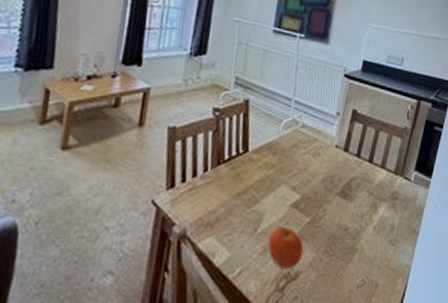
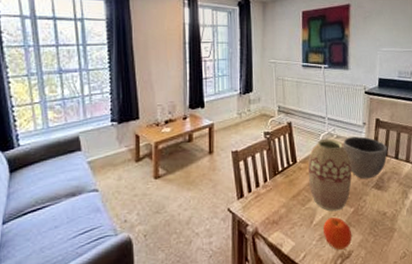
vase: none [259,125,316,219] -> present [307,138,352,211]
bowl: none [308,128,361,184] -> present [343,136,388,179]

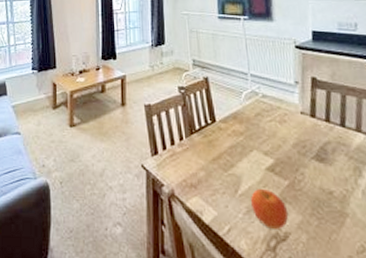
vase: present [307,138,352,211] -> none [229,97,284,182]
bowl: present [343,136,388,179] -> none [270,97,330,148]

